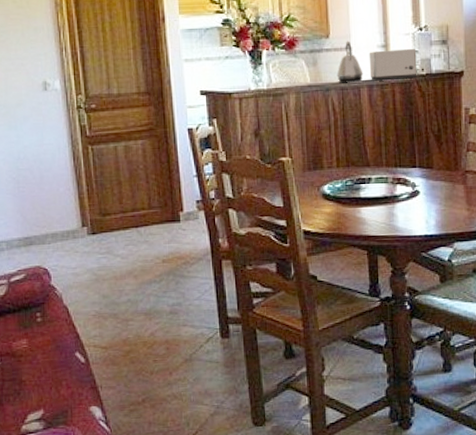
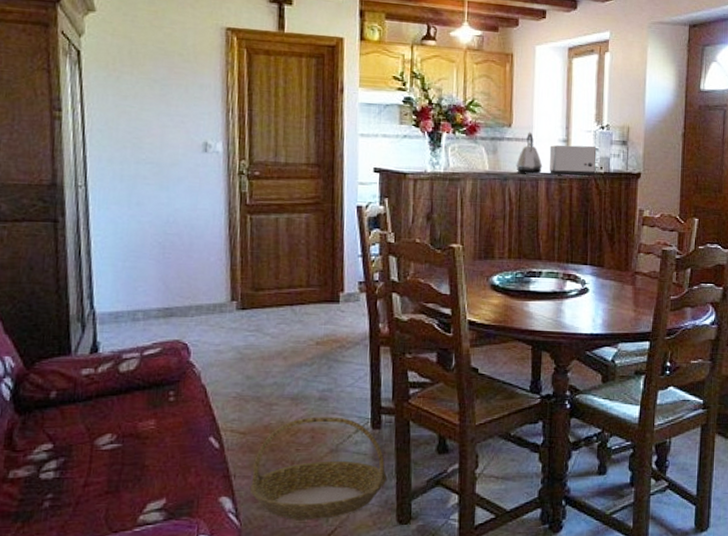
basket: none [115,328,240,425] -> present [249,417,388,520]

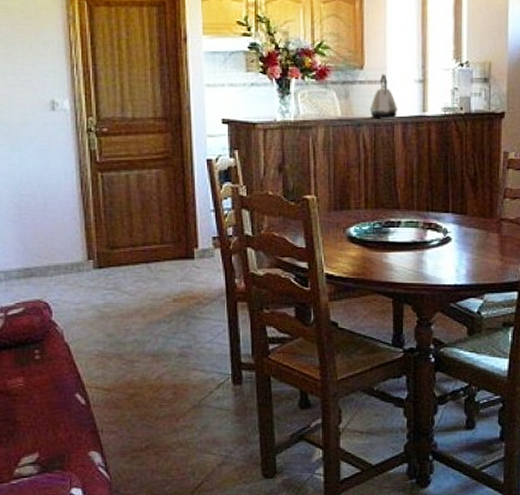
basket: present [249,417,388,520] -> none [117,373,251,473]
toaster: present [549,144,597,176] -> none [405,85,456,118]

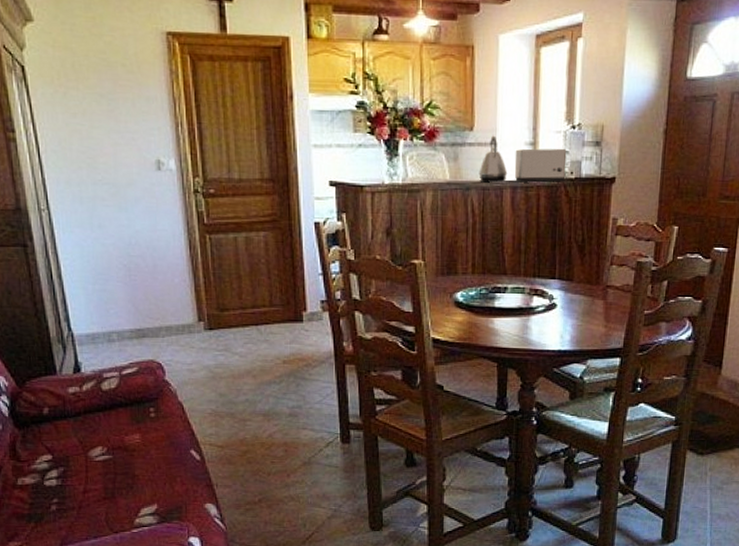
toaster: none [405,85,456,118] -> present [514,148,567,183]

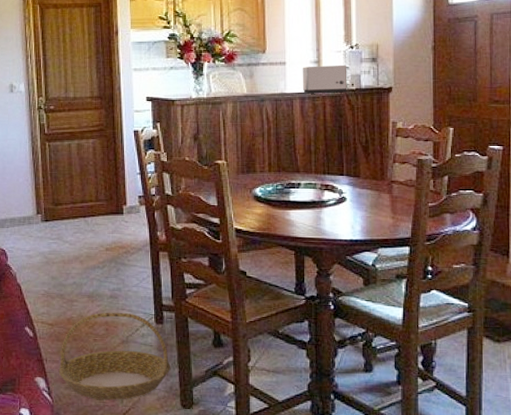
basket: none [231,432,359,525] -> present [58,312,171,400]
kettle: present [478,135,508,183] -> none [271,56,297,95]

